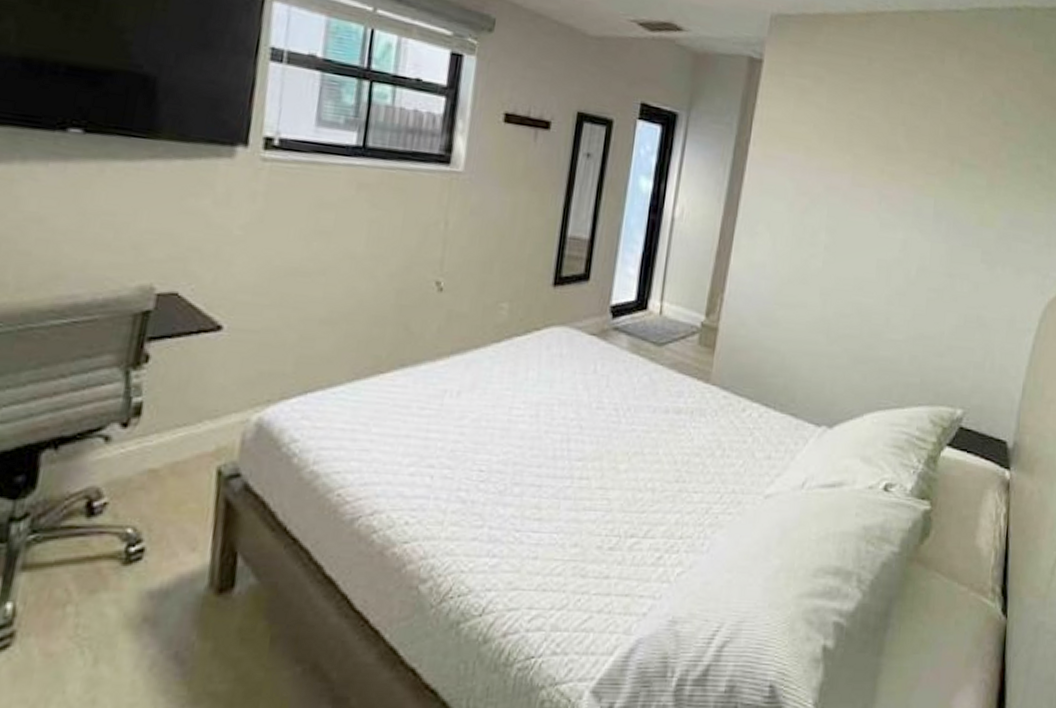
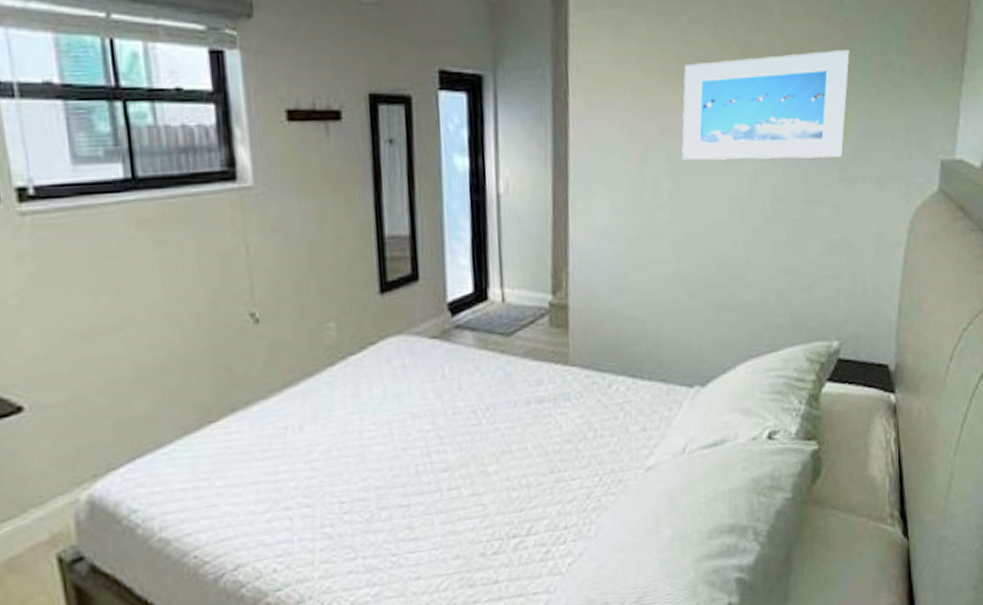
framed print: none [841,136,1005,242] -> present [681,50,850,161]

